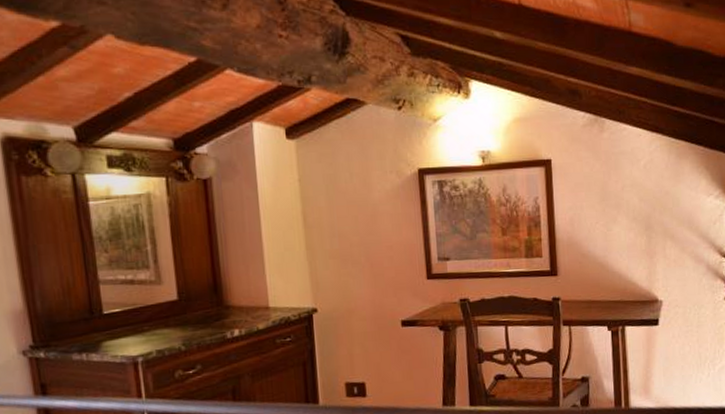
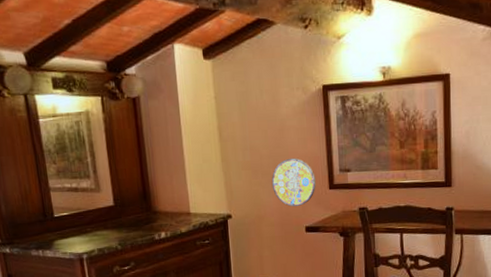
manhole cover: none [362,245,413,299] -> present [271,158,316,206]

